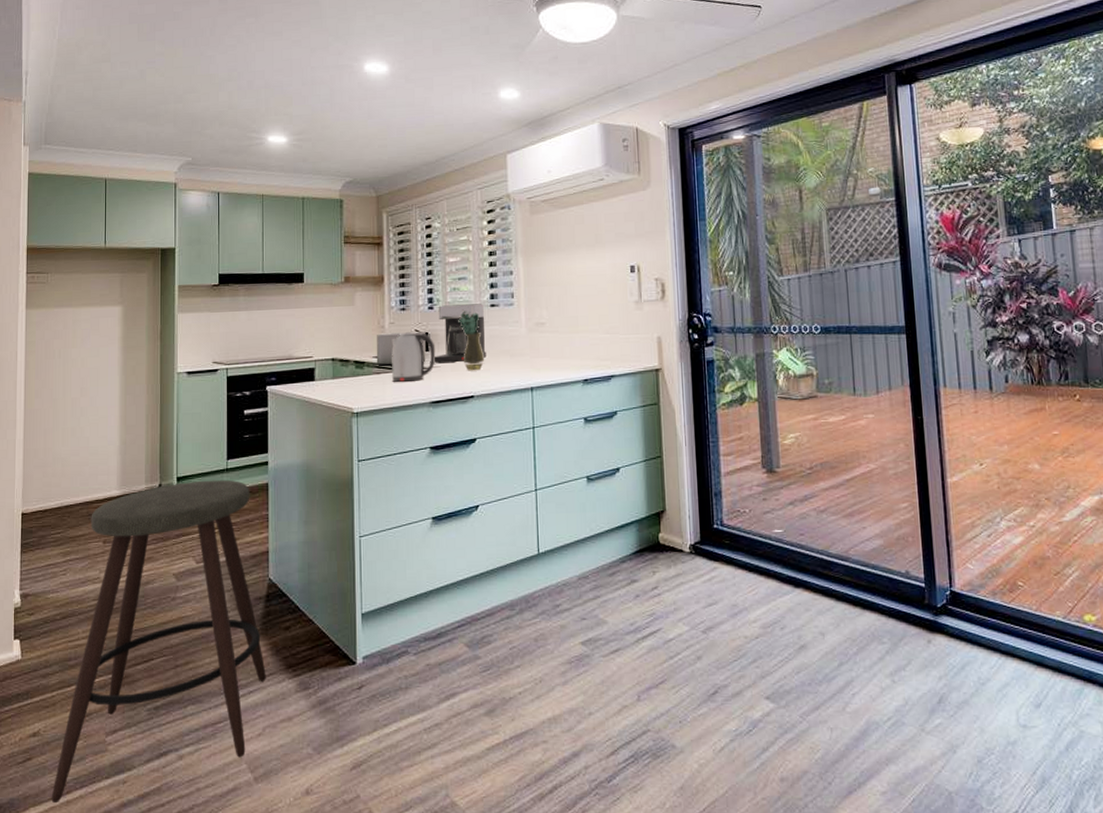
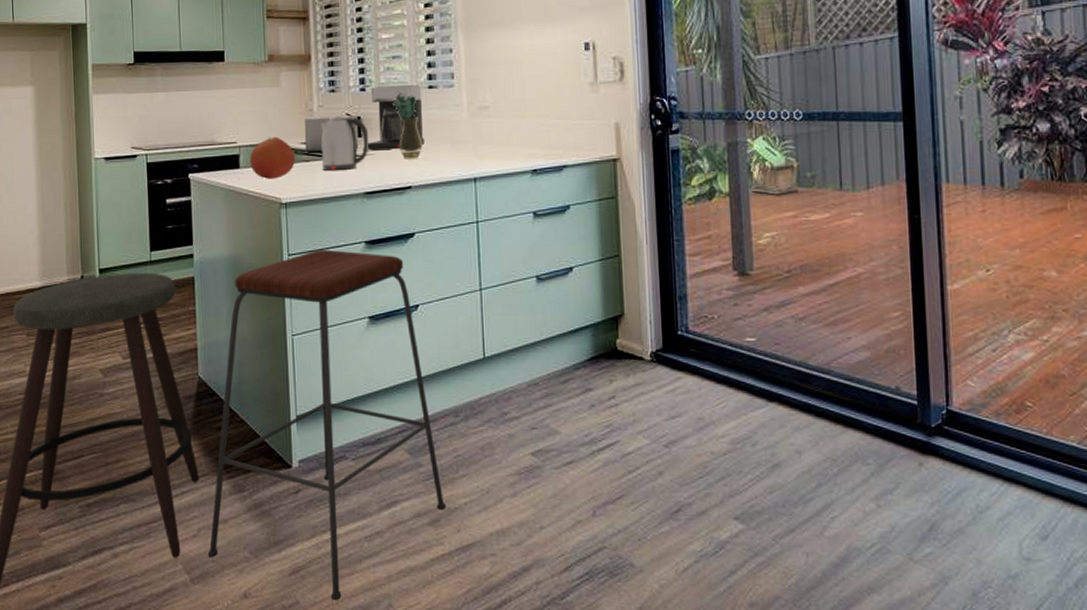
bar stool: none [272,455,501,794] -> present [207,249,445,601]
fruit: none [324,351,368,392] -> present [249,136,296,180]

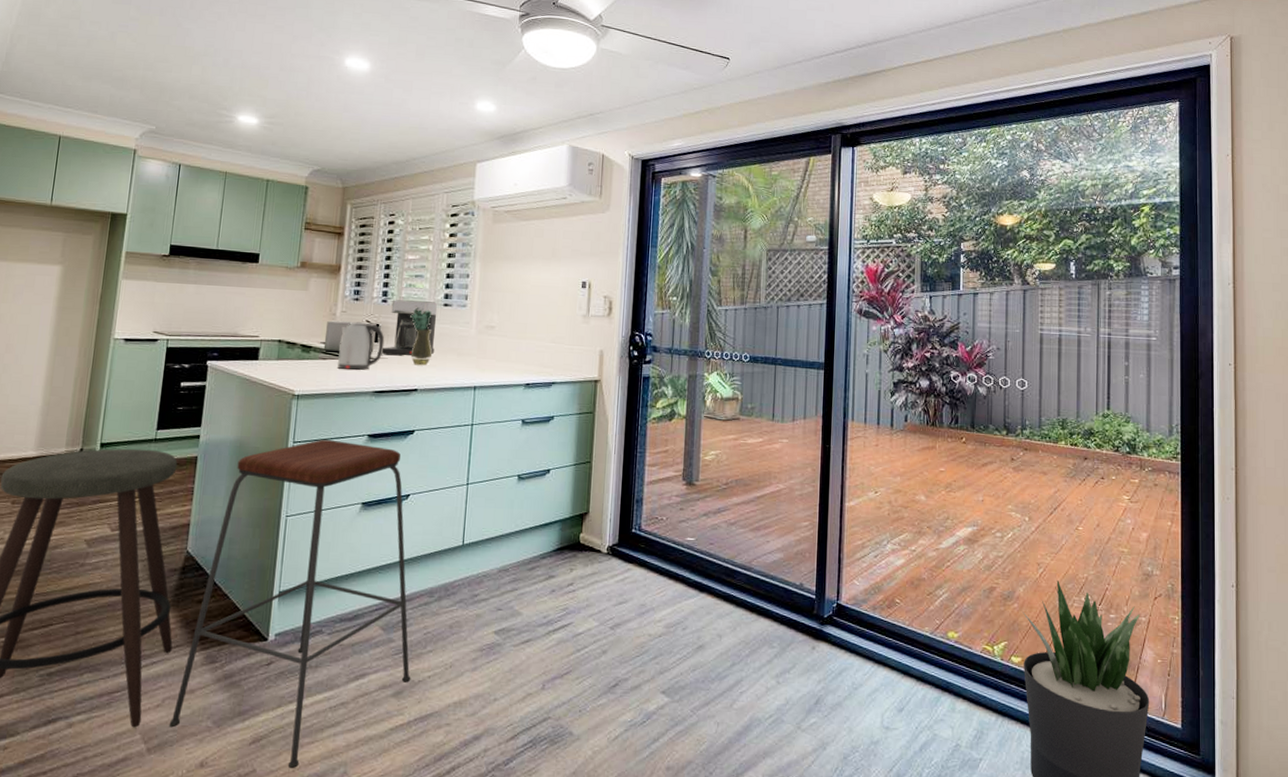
fruit: present [249,136,296,180] -> none [269,334,314,373]

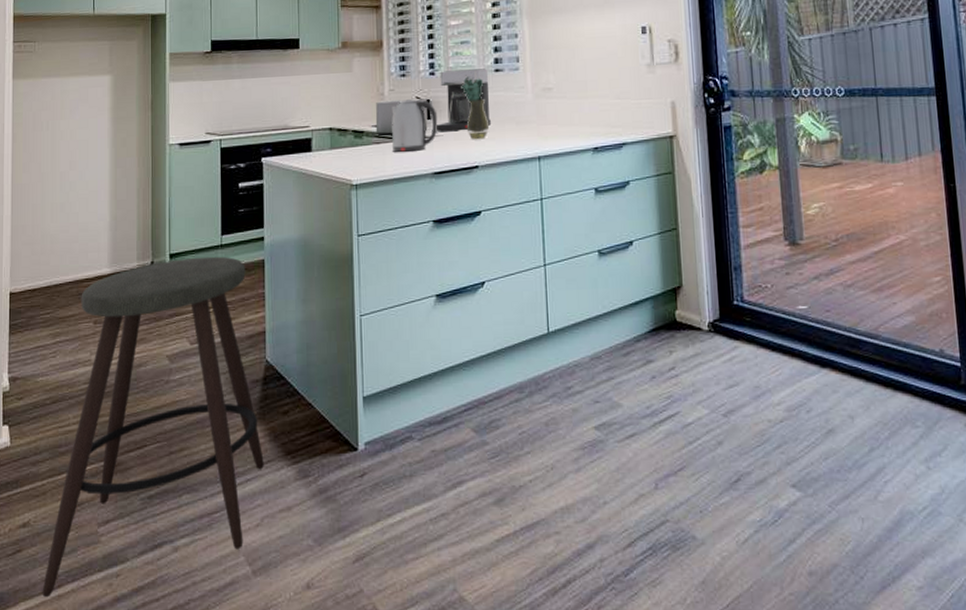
bar stool: present [169,439,410,769] -> none [270,229,510,588]

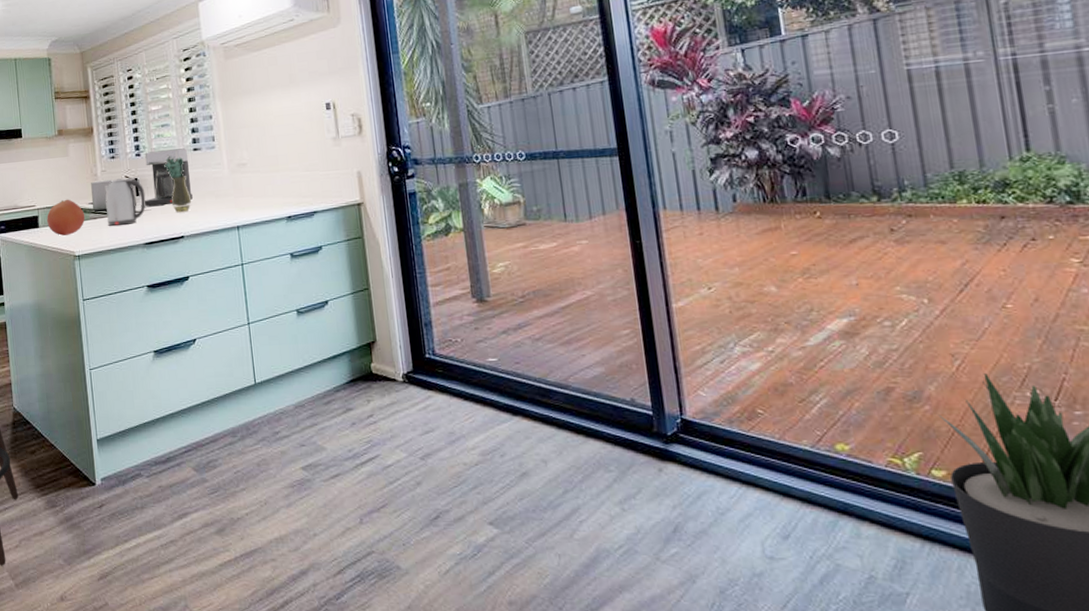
fruit: none [322,120,367,163] -> present [47,199,86,237]

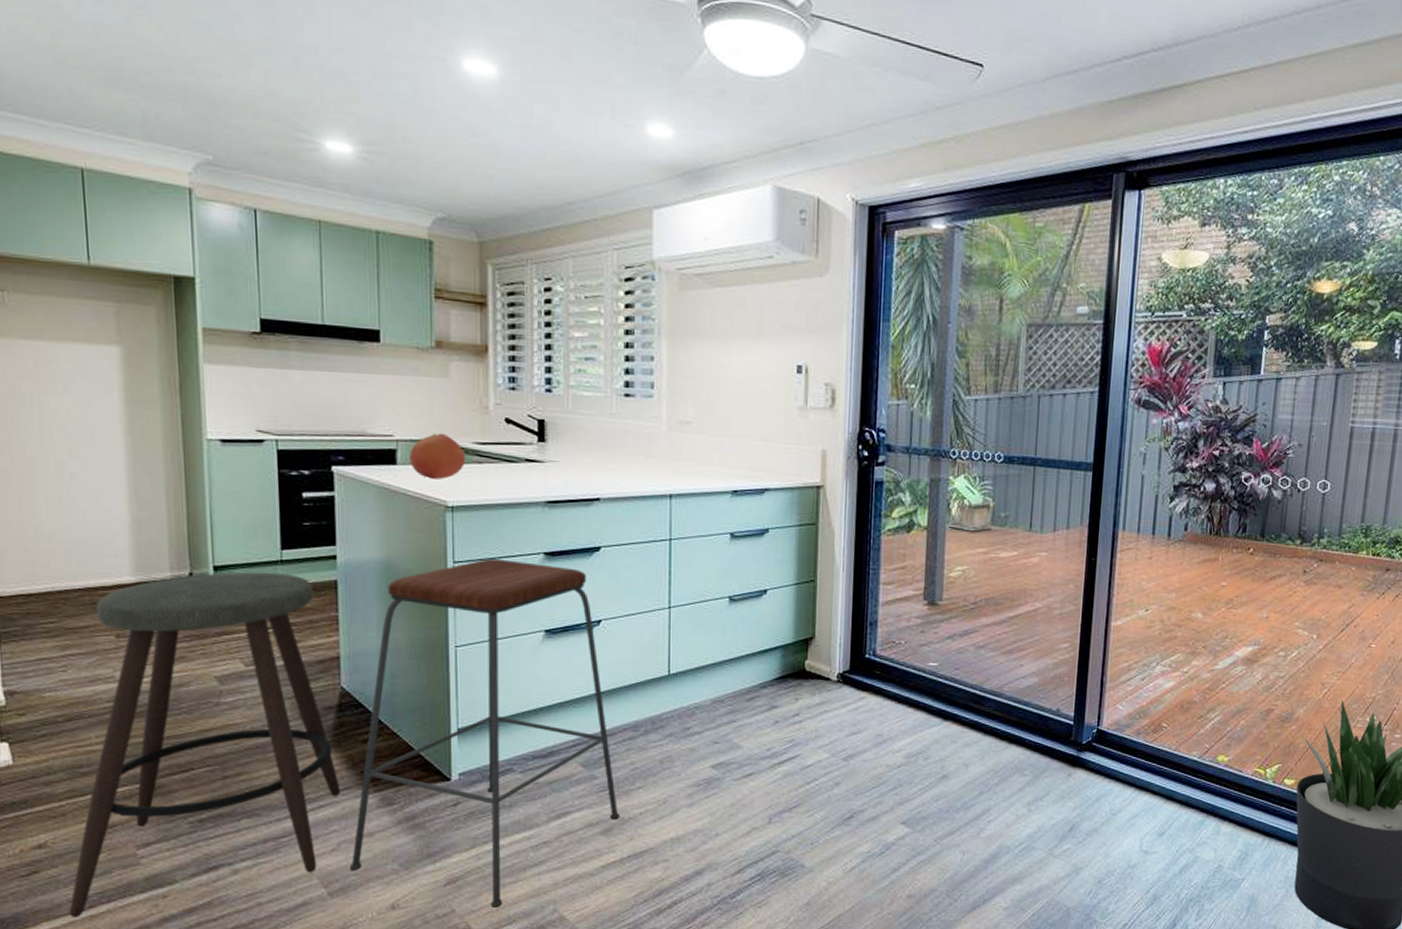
bar stool: none [28,293,229,603] -> present [349,558,619,909]
toaster: present [90,177,137,212] -> none [477,415,541,455]
kettle: present [104,178,146,226] -> none [497,416,554,476]
coffee maker: present [145,148,193,207] -> none [552,389,617,459]
vase: present [164,155,192,213] -> none [583,396,615,470]

